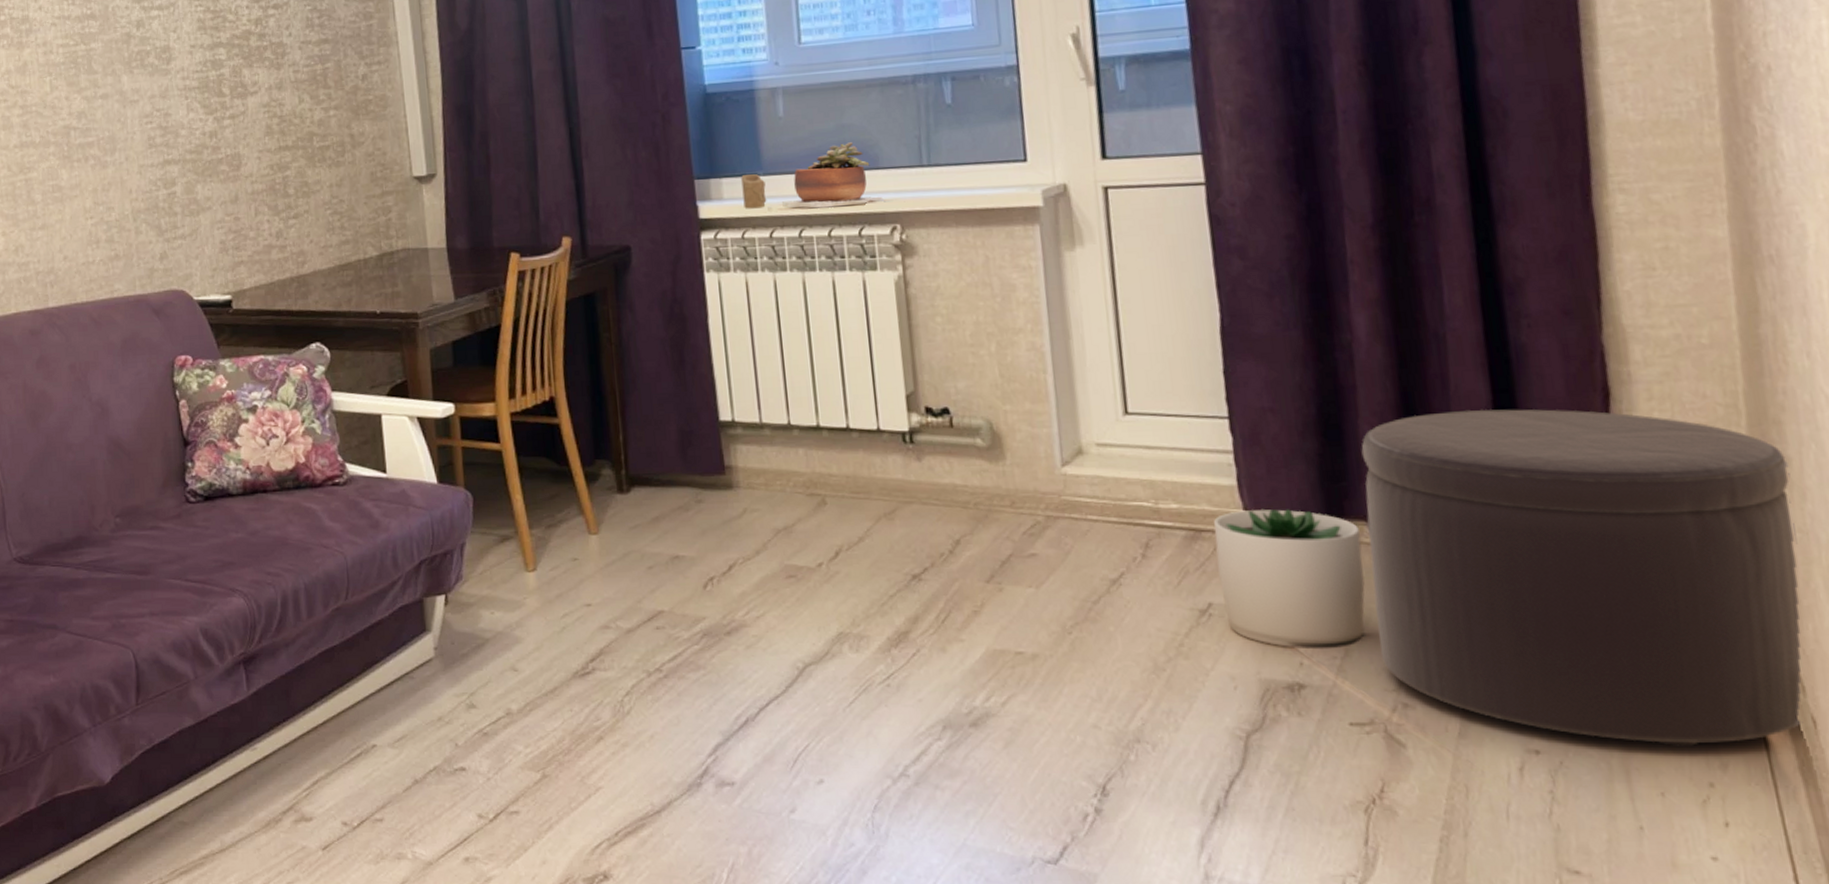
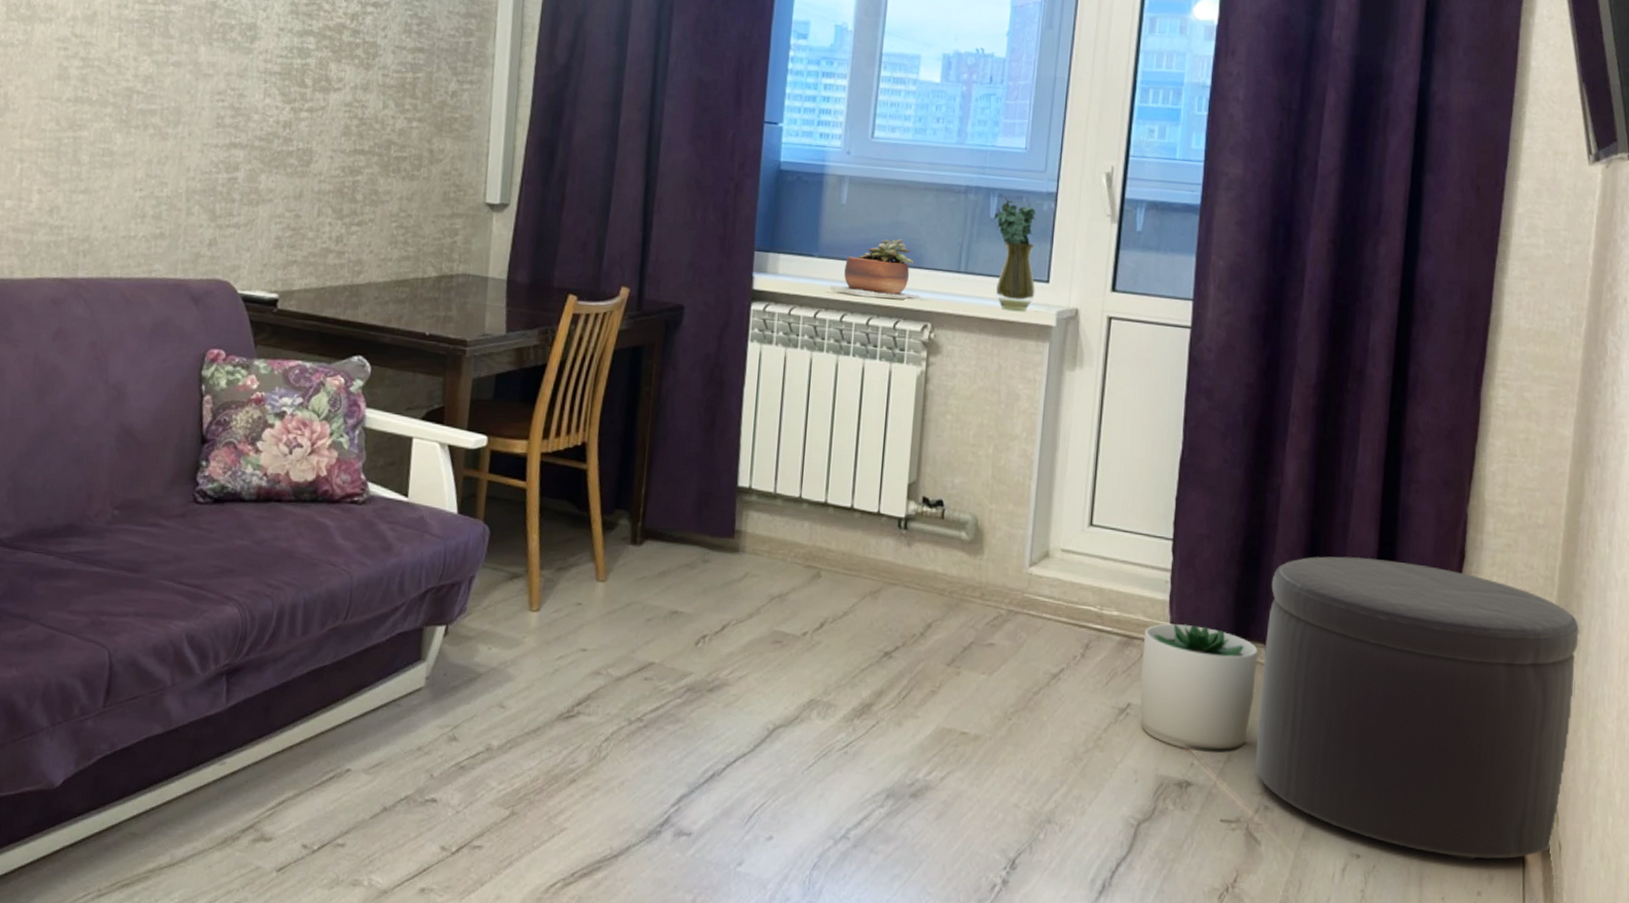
candle: present [741,174,767,209] -> none [795,254,819,289]
vase: none [950,79,1013,199] -> present [994,197,1036,313]

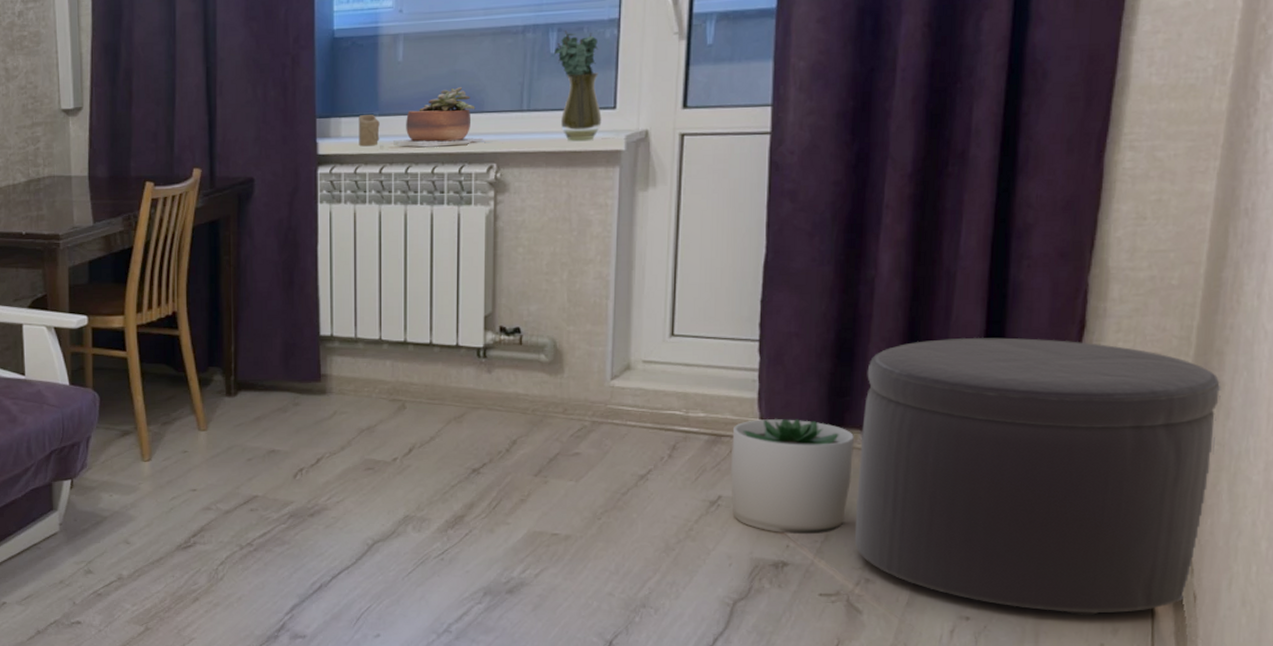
candle: none [795,254,819,289] -> present [359,115,380,147]

